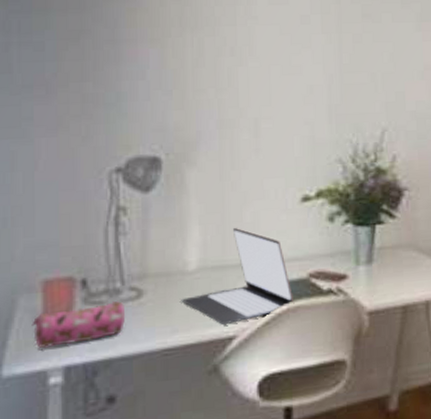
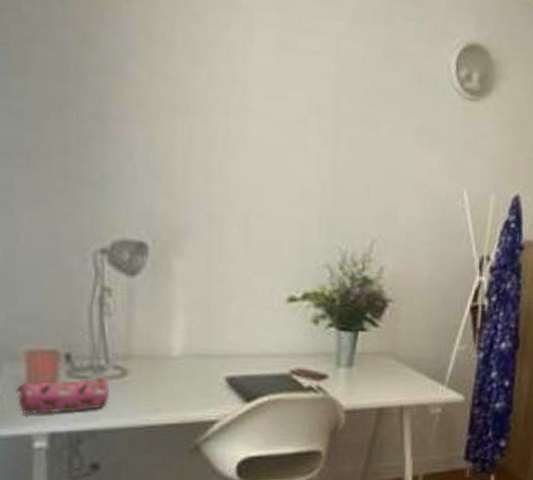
laptop: present [181,227,295,324] -> none [165,319,276,409]

